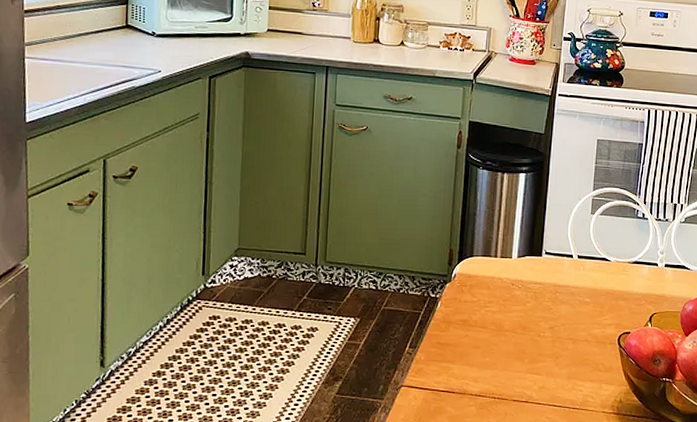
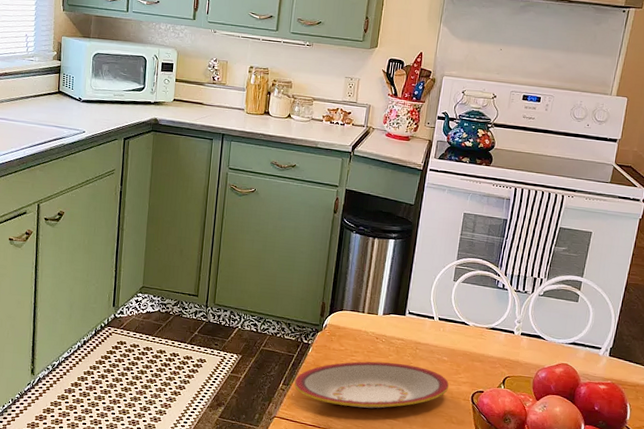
plate: none [422,311,594,364] -> present [294,361,449,409]

